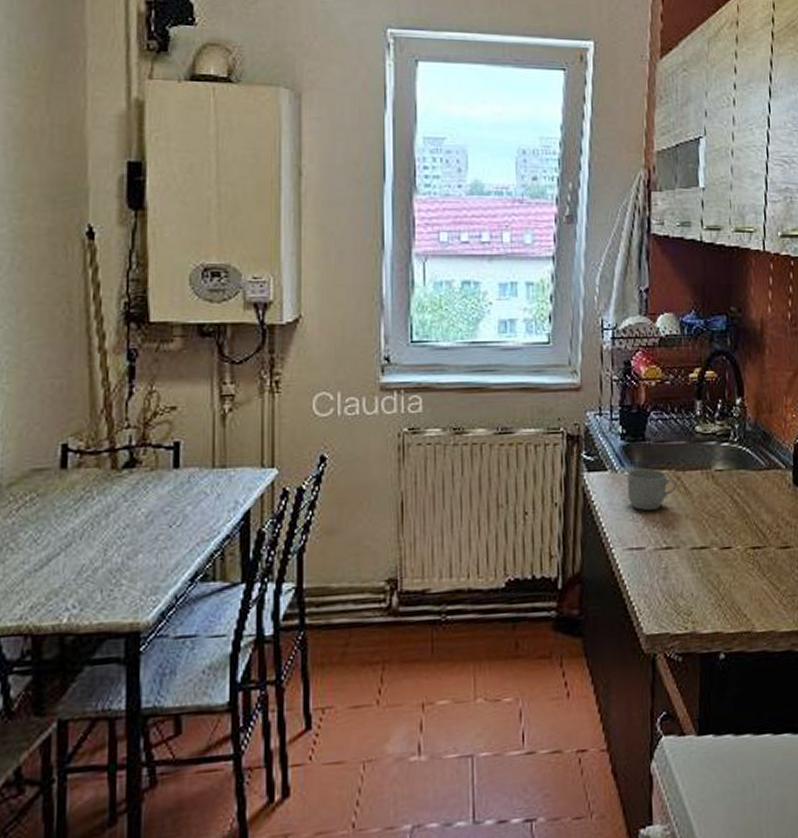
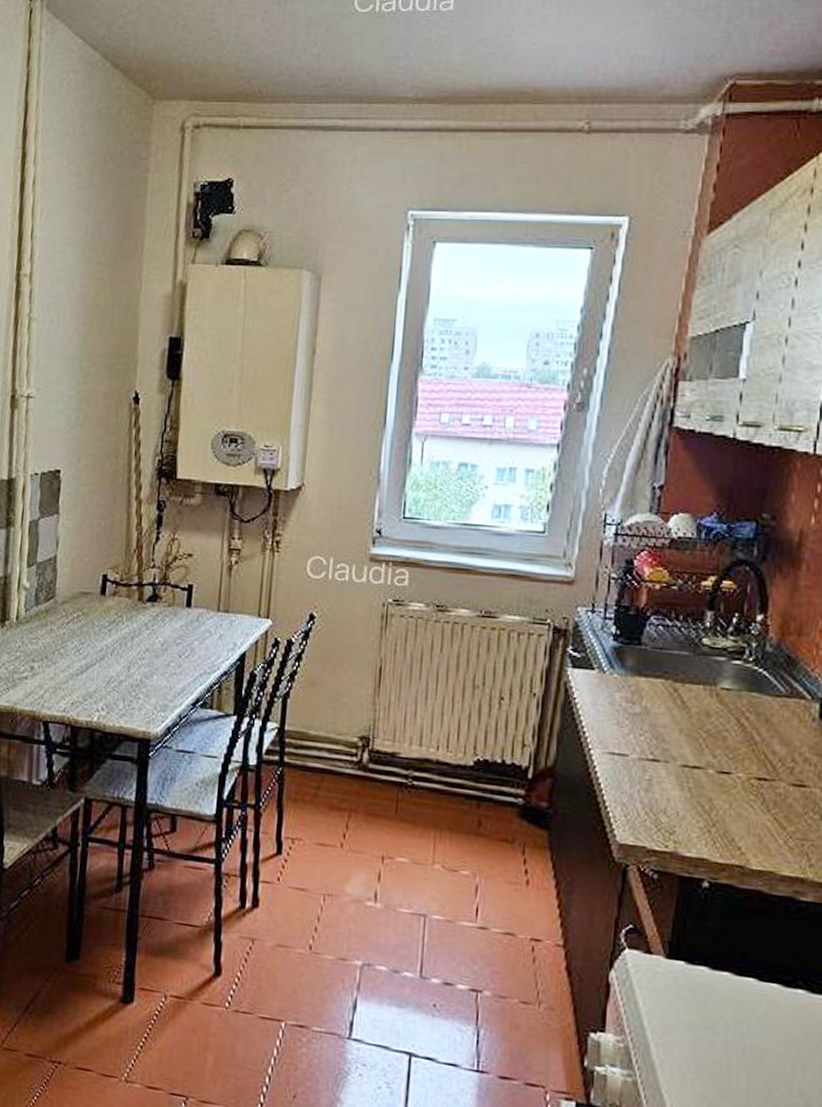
mug: present [627,468,677,510] -> none [614,673,673,718]

